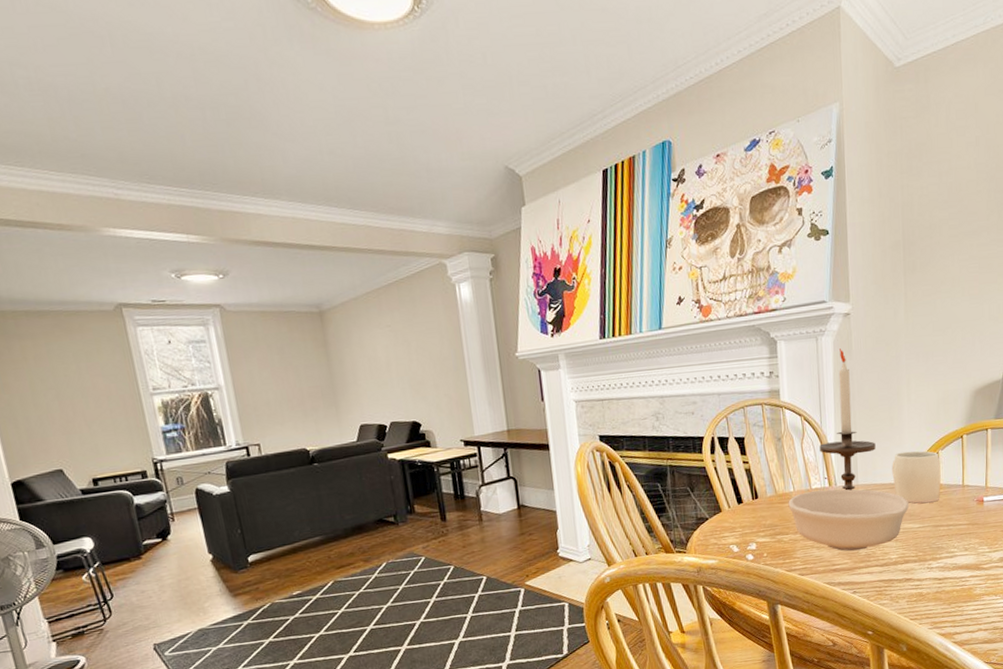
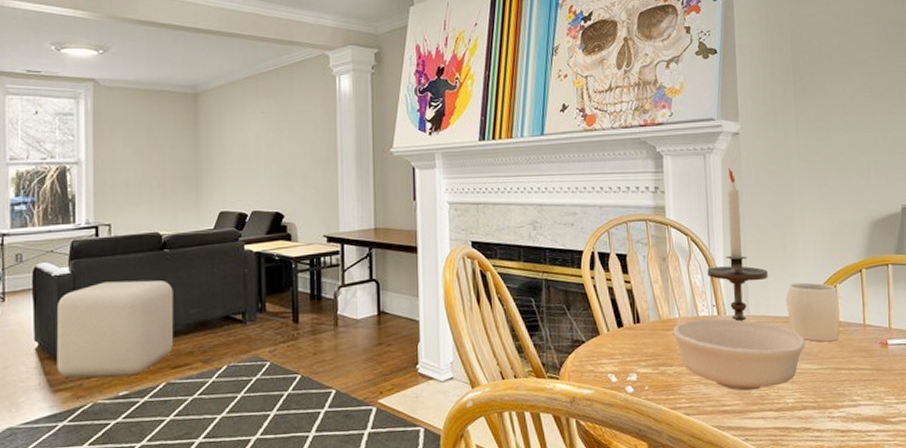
cube: none [223,492,335,584] -> present [56,280,174,379]

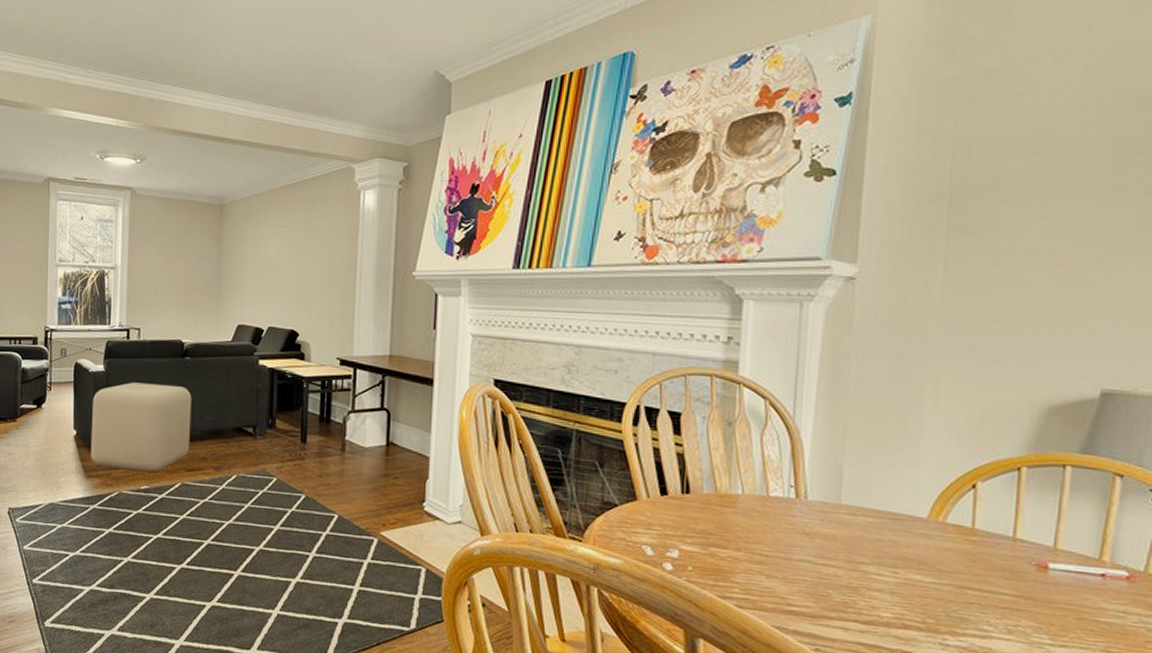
bowl: present [673,318,806,391] -> none [732,499,920,594]
candlestick: present [707,168,768,322] -> none [787,321,875,510]
mug: present [786,282,840,342] -> none [896,472,978,553]

